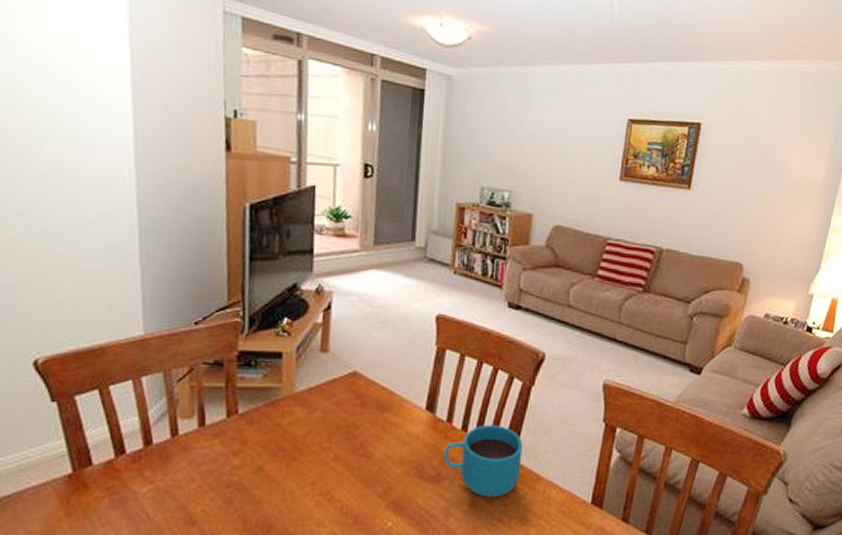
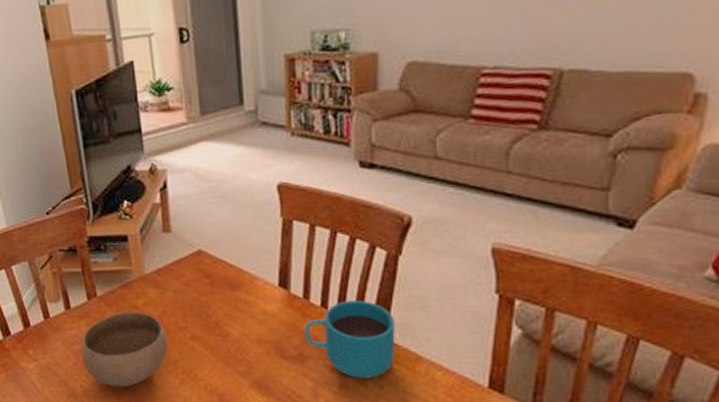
bowl: none [209,430,309,511] -> present [81,311,168,388]

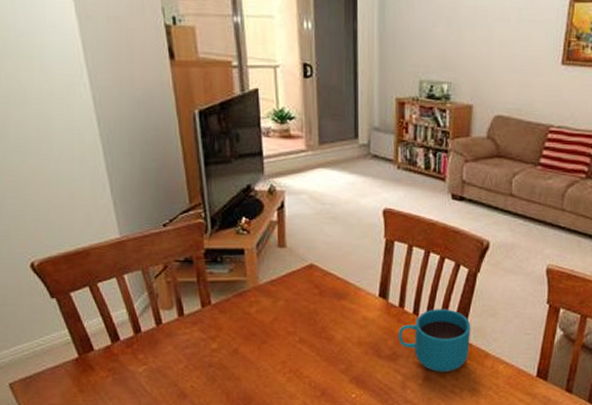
bowl: present [81,311,168,388] -> none [192,318,278,387]

